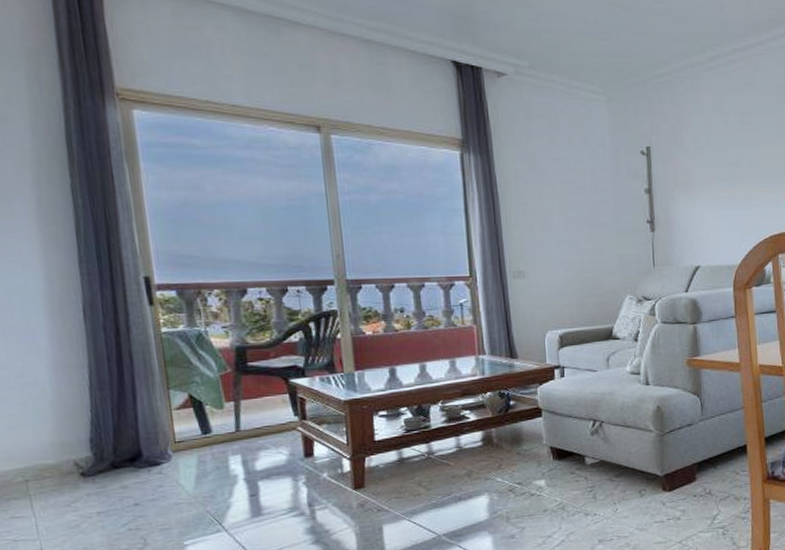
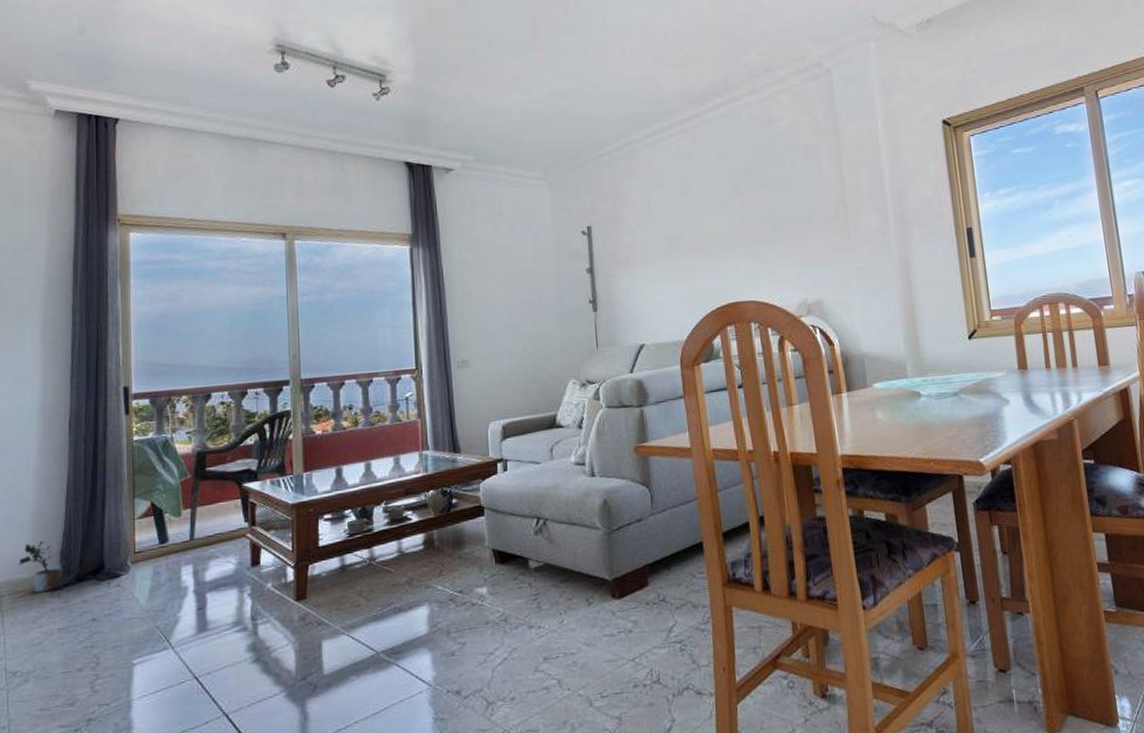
potted plant: none [42,428,95,479] -> present [18,541,63,593]

